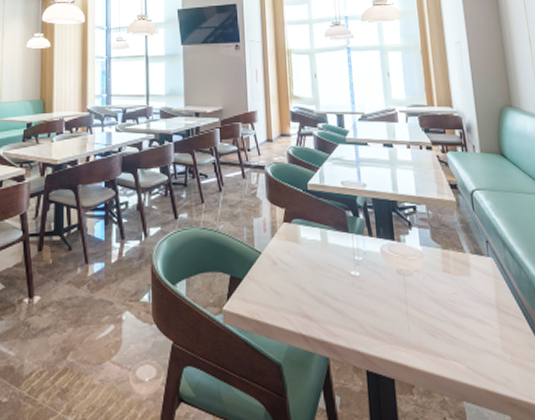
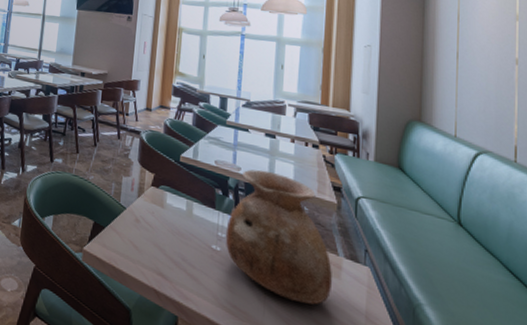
vase: none [361,182,464,310] -> present [225,169,333,305]

